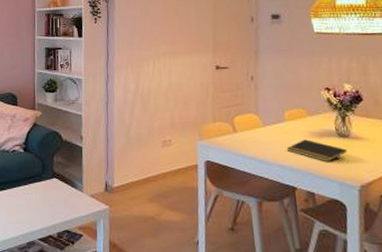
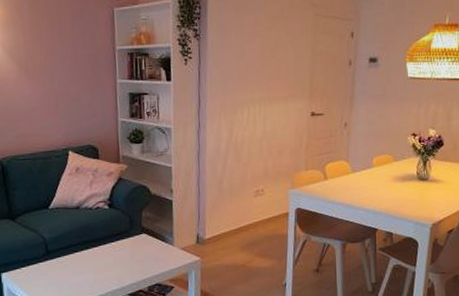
notepad: present [286,139,348,163] -> none [372,184,425,205]

